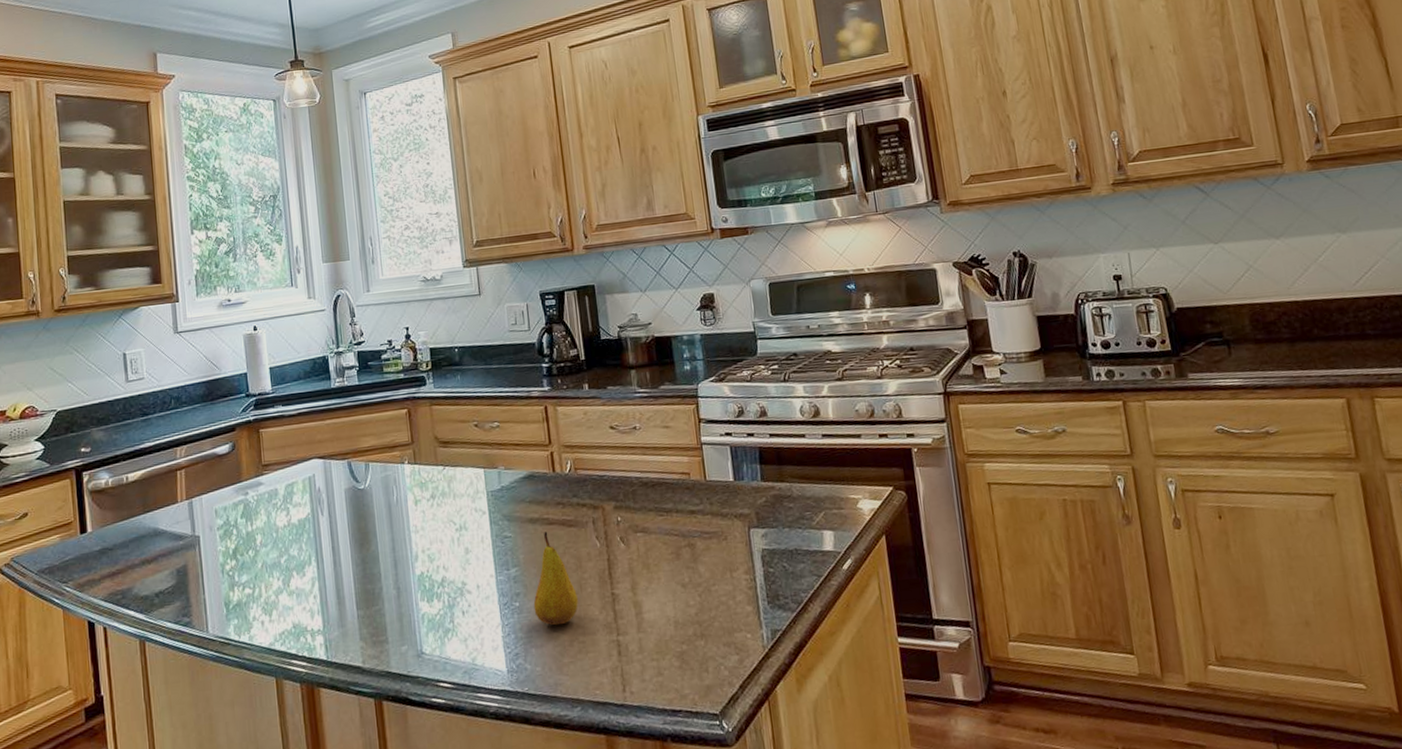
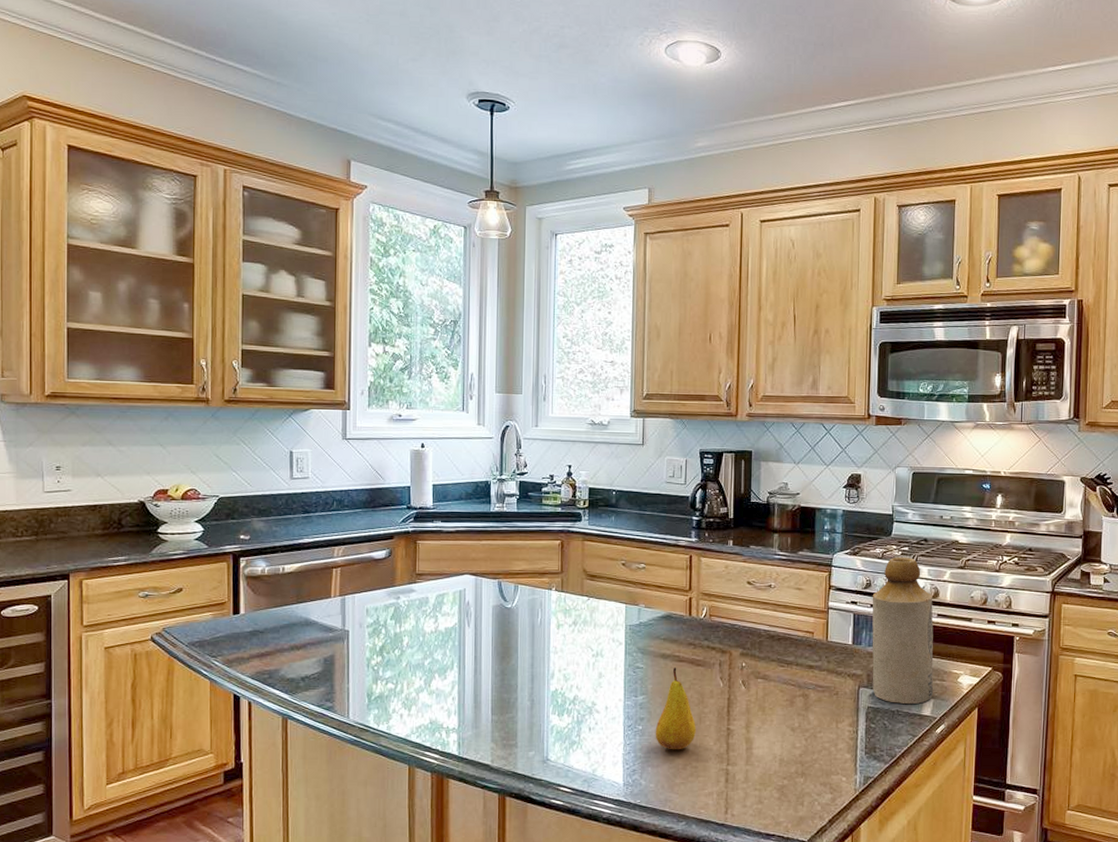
bottle: none [747,376,833,541] -> present [872,557,934,704]

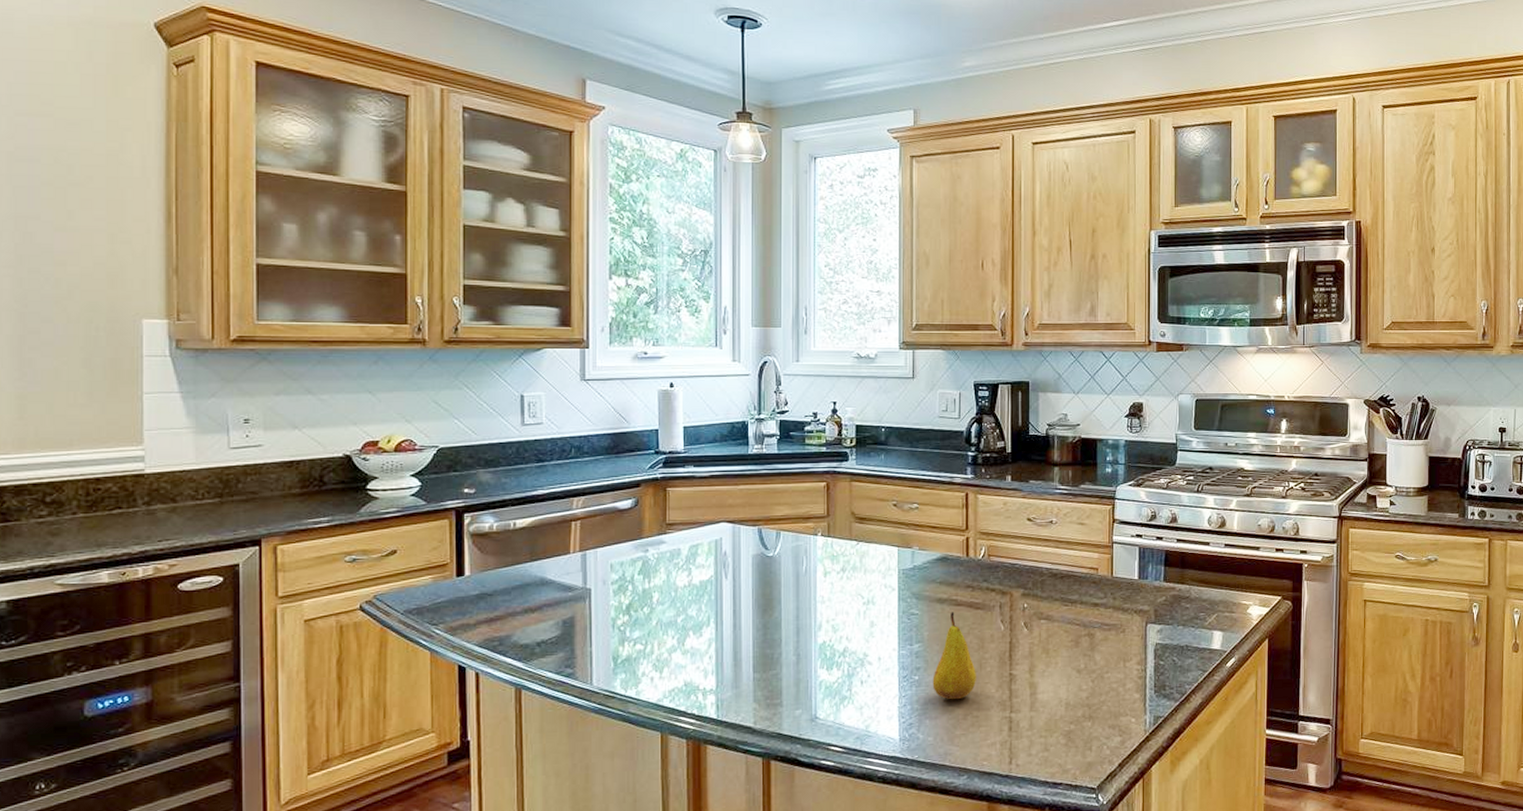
bottle: present [872,557,934,704] -> none [1157,487,1223,638]

